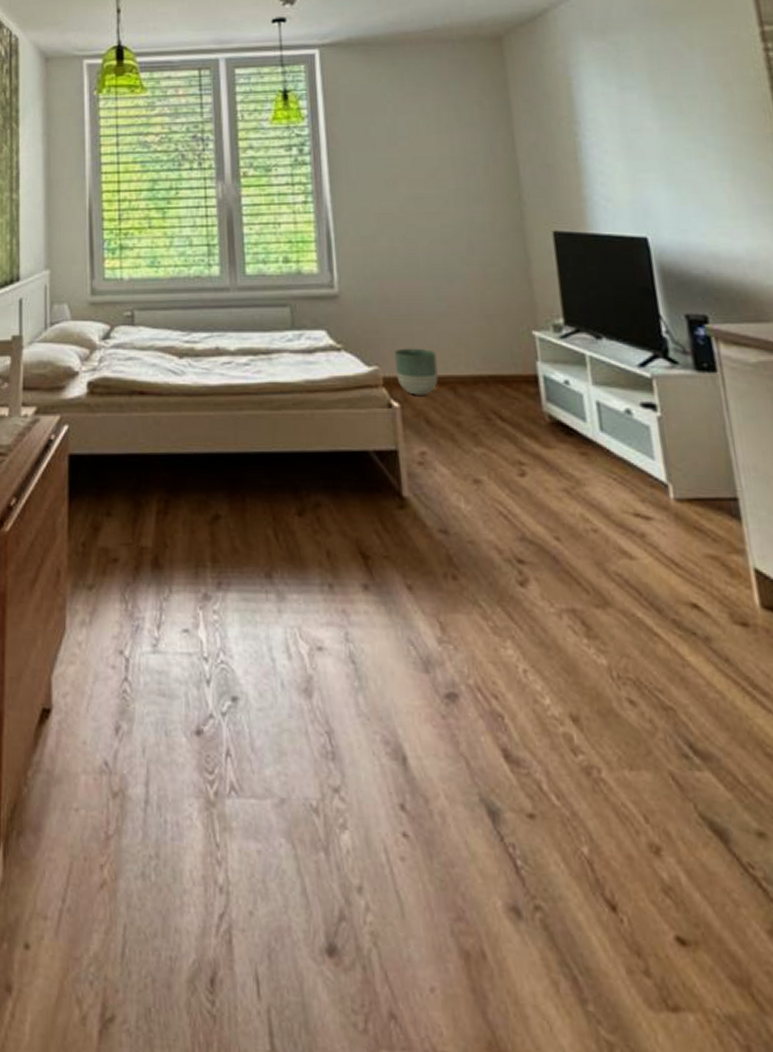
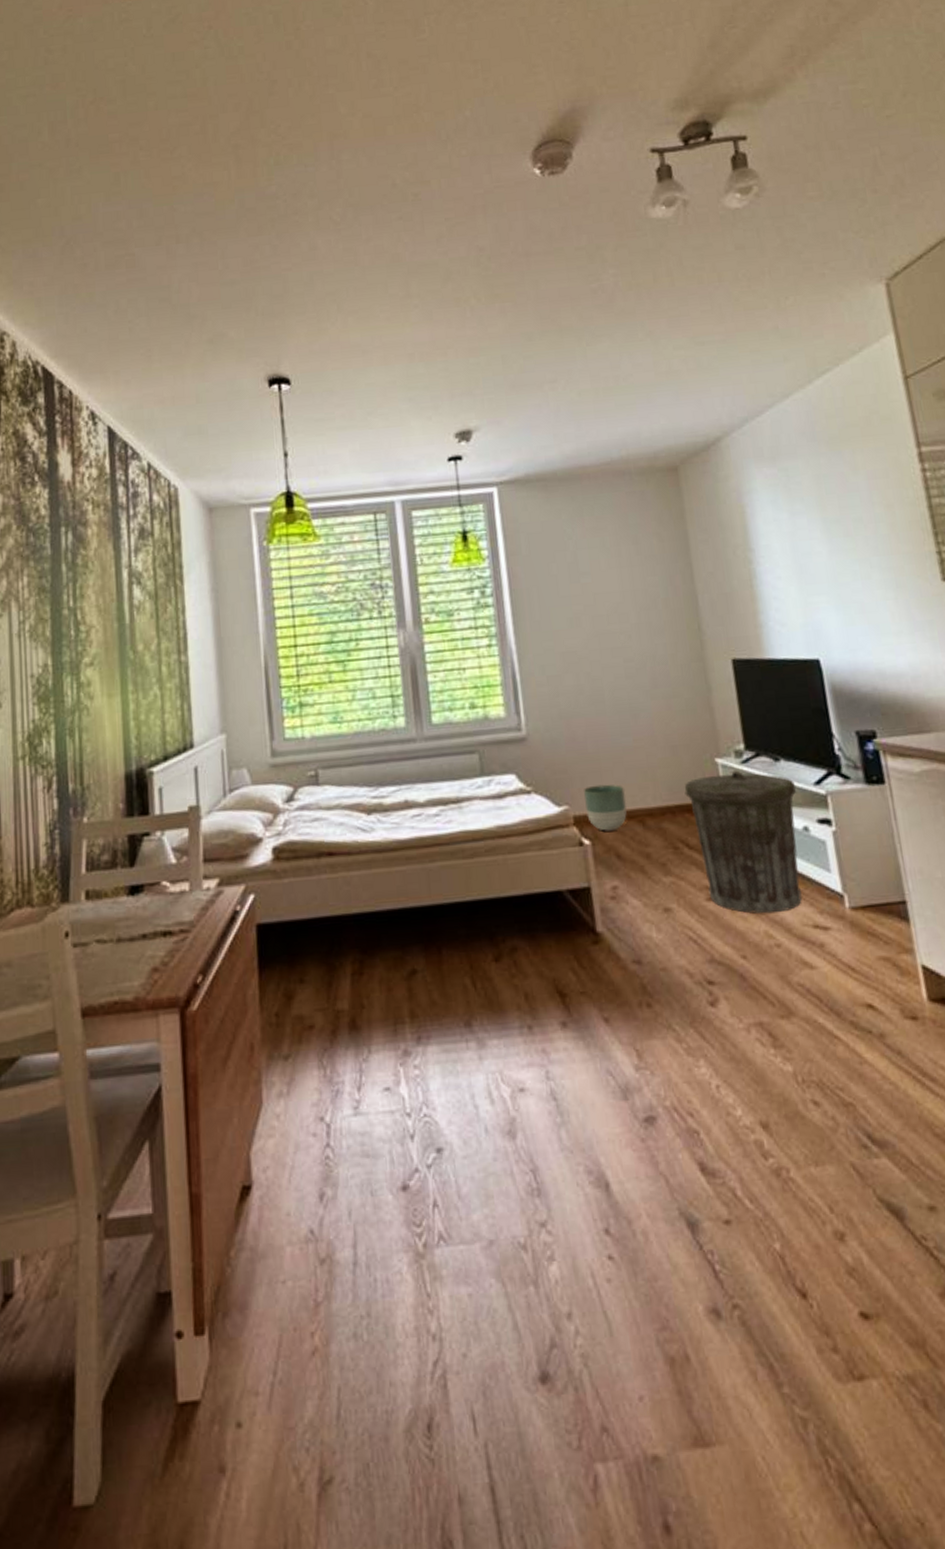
trash can: none [499,345,622,497] -> present [684,770,802,914]

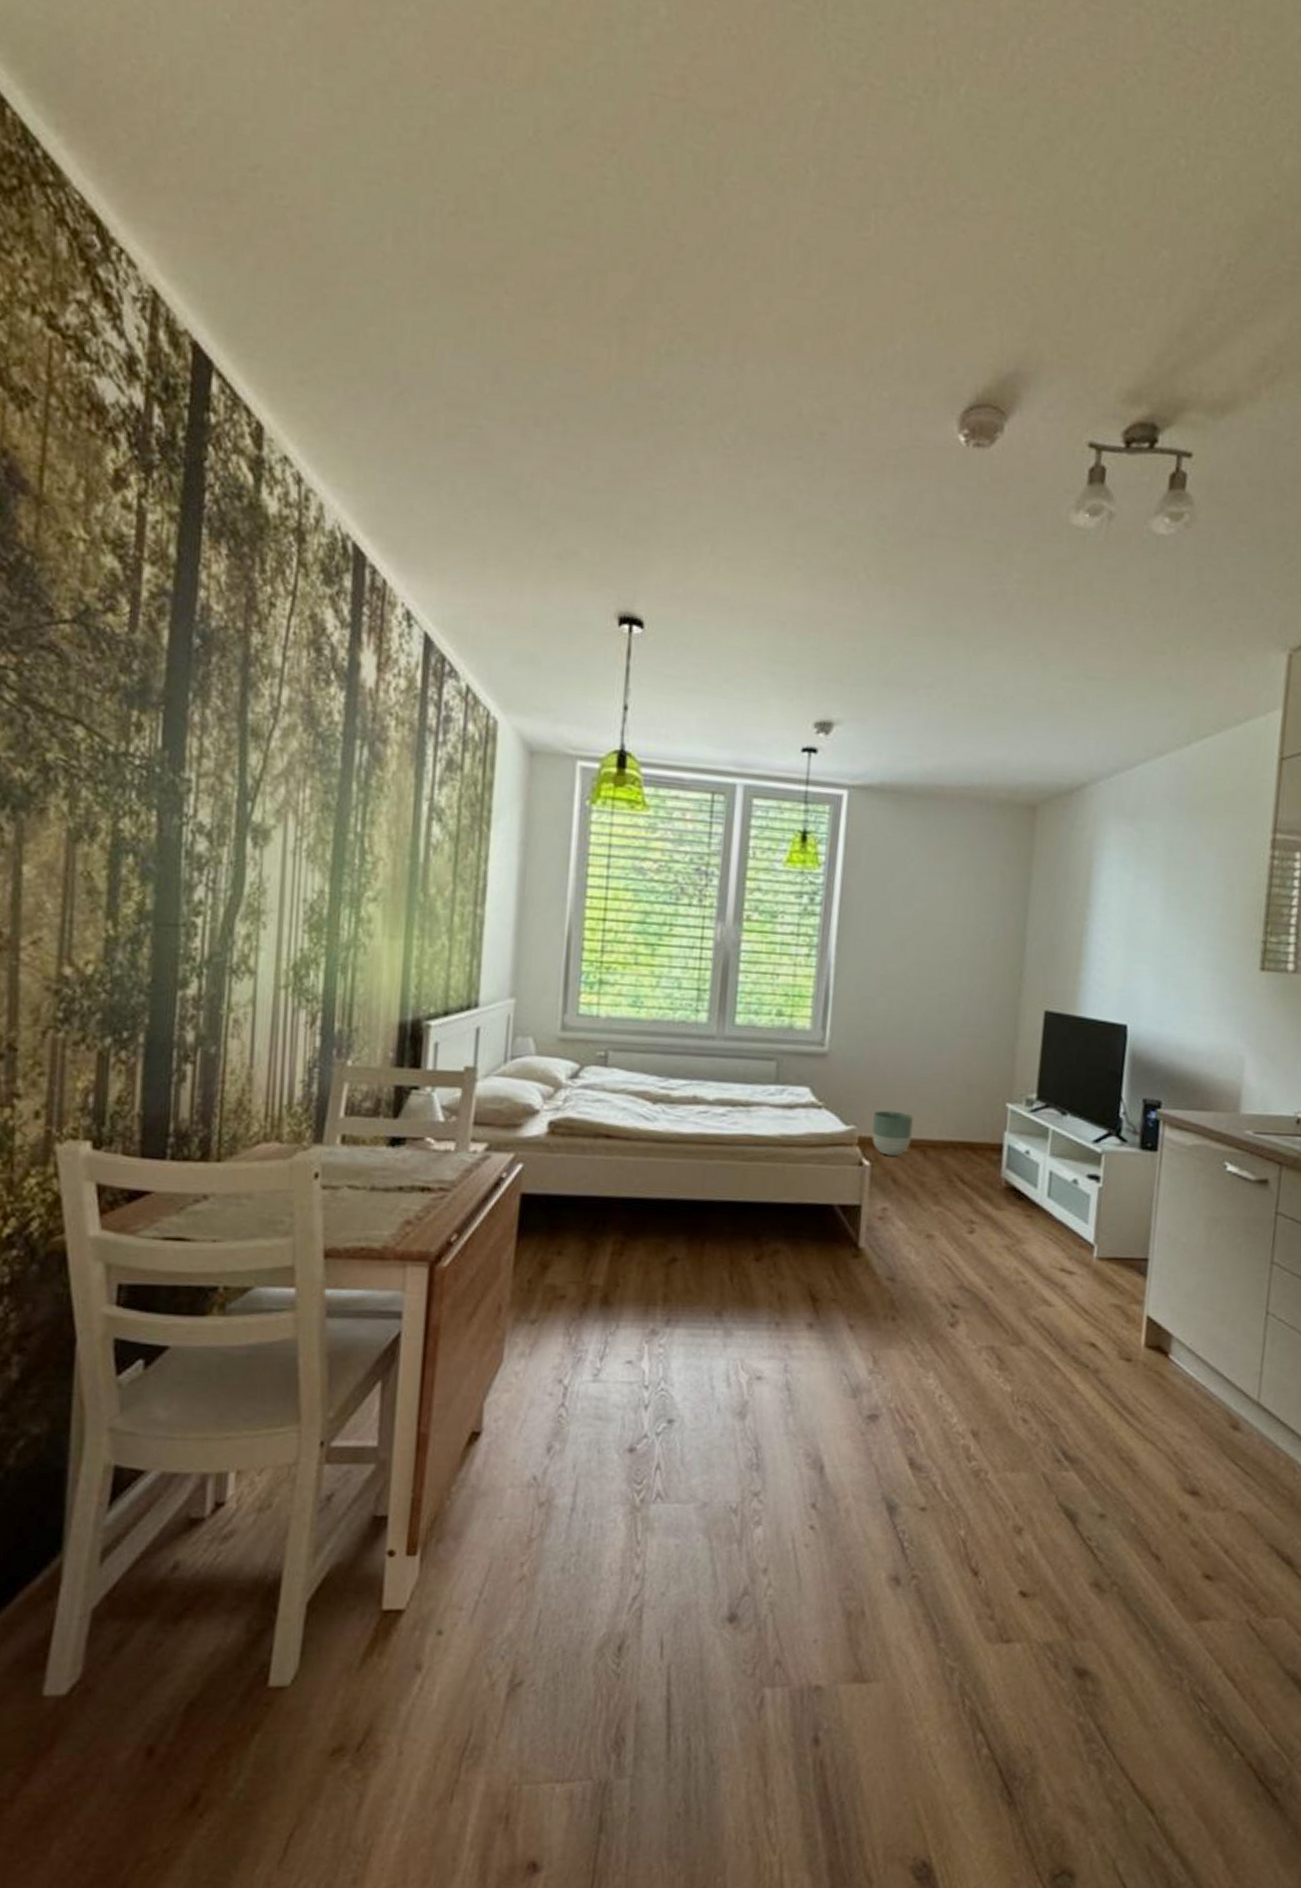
trash can: present [684,770,802,914] -> none [970,1117,1076,1253]

